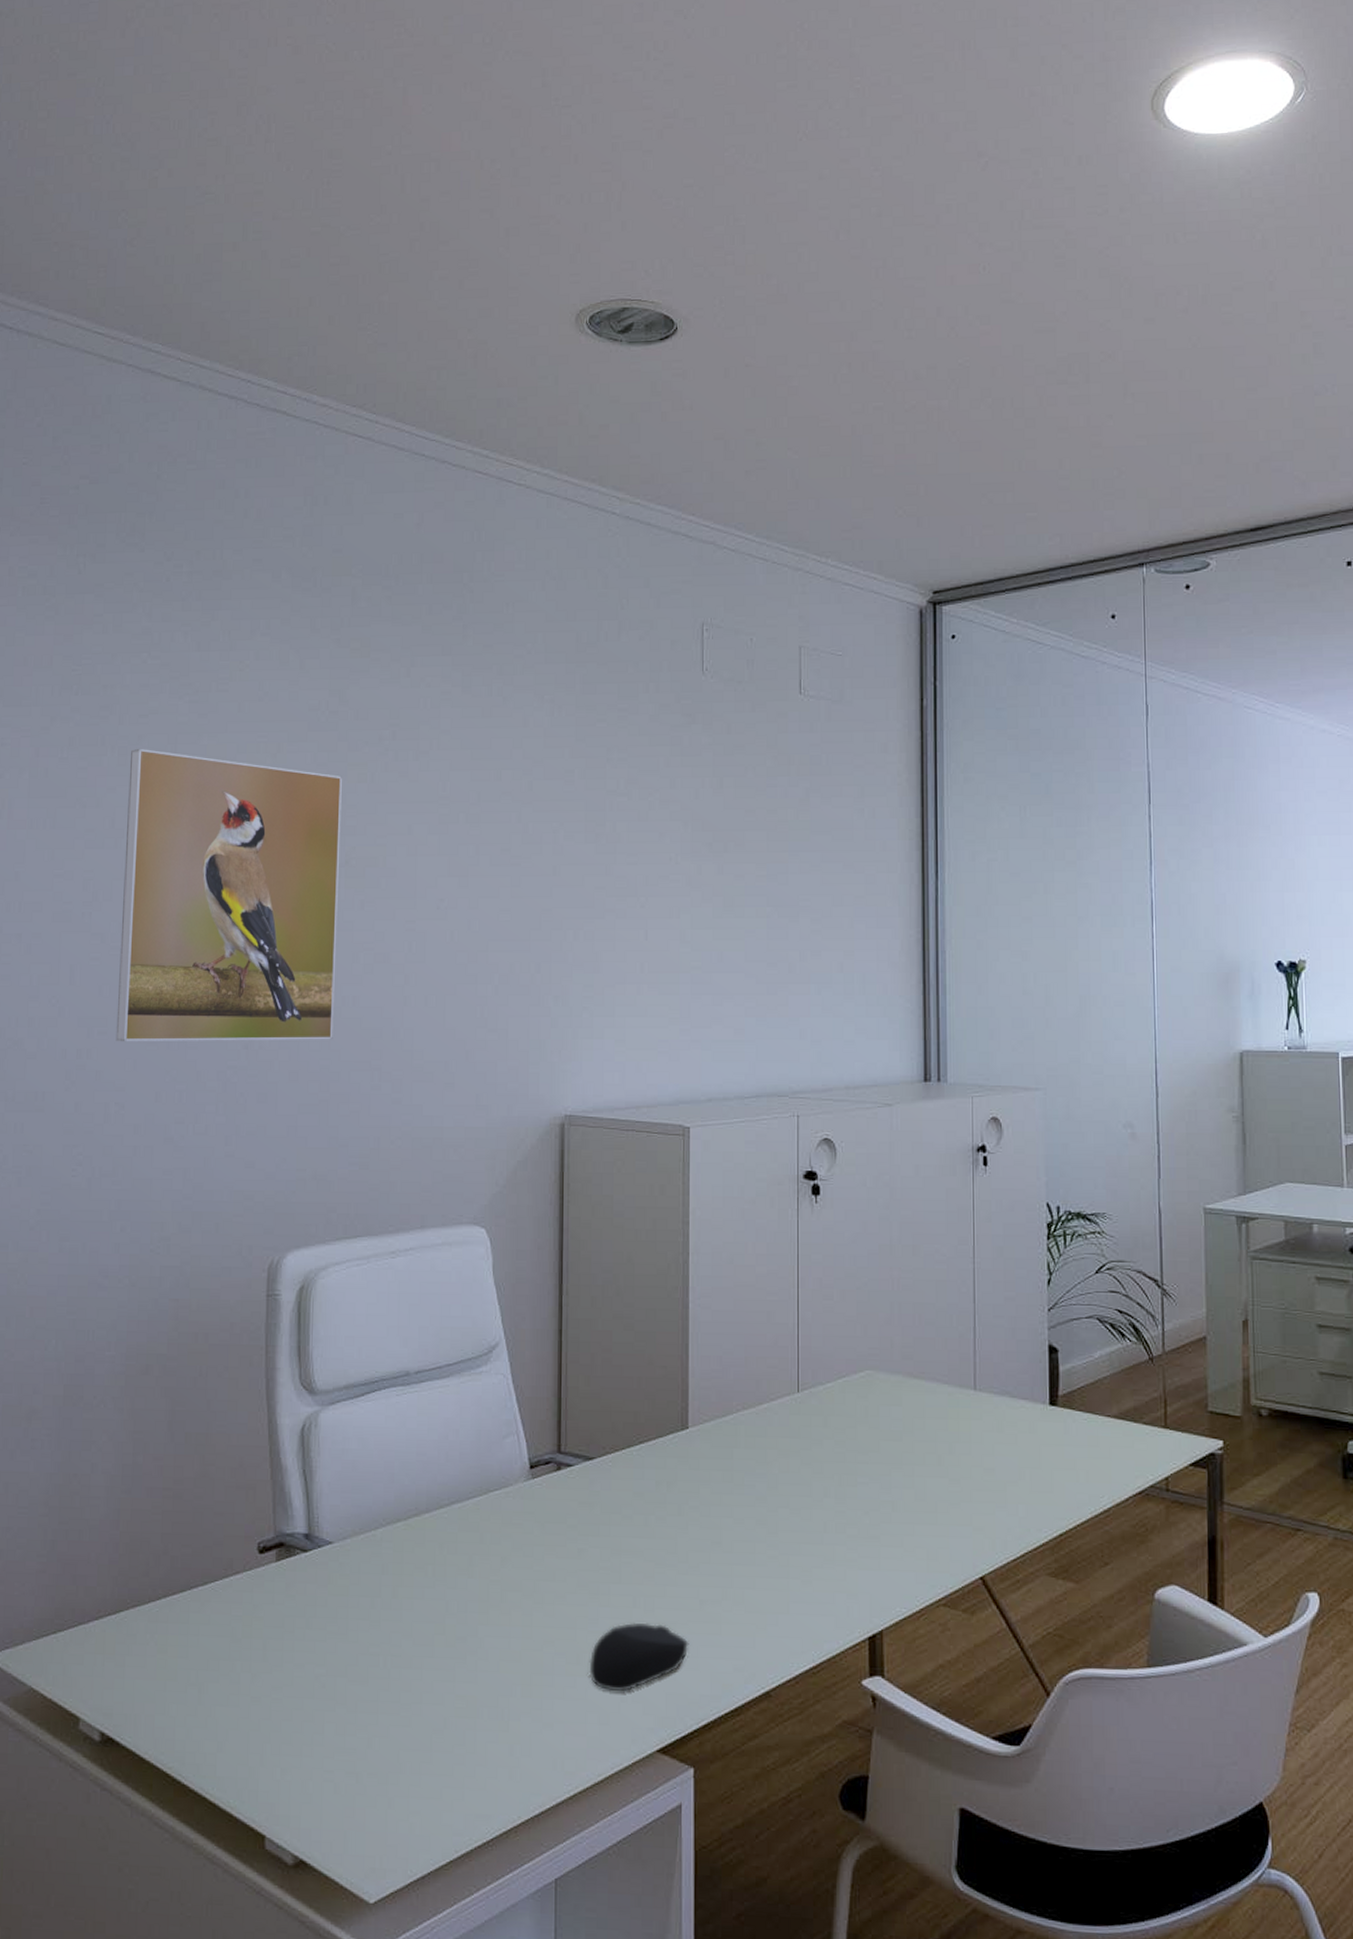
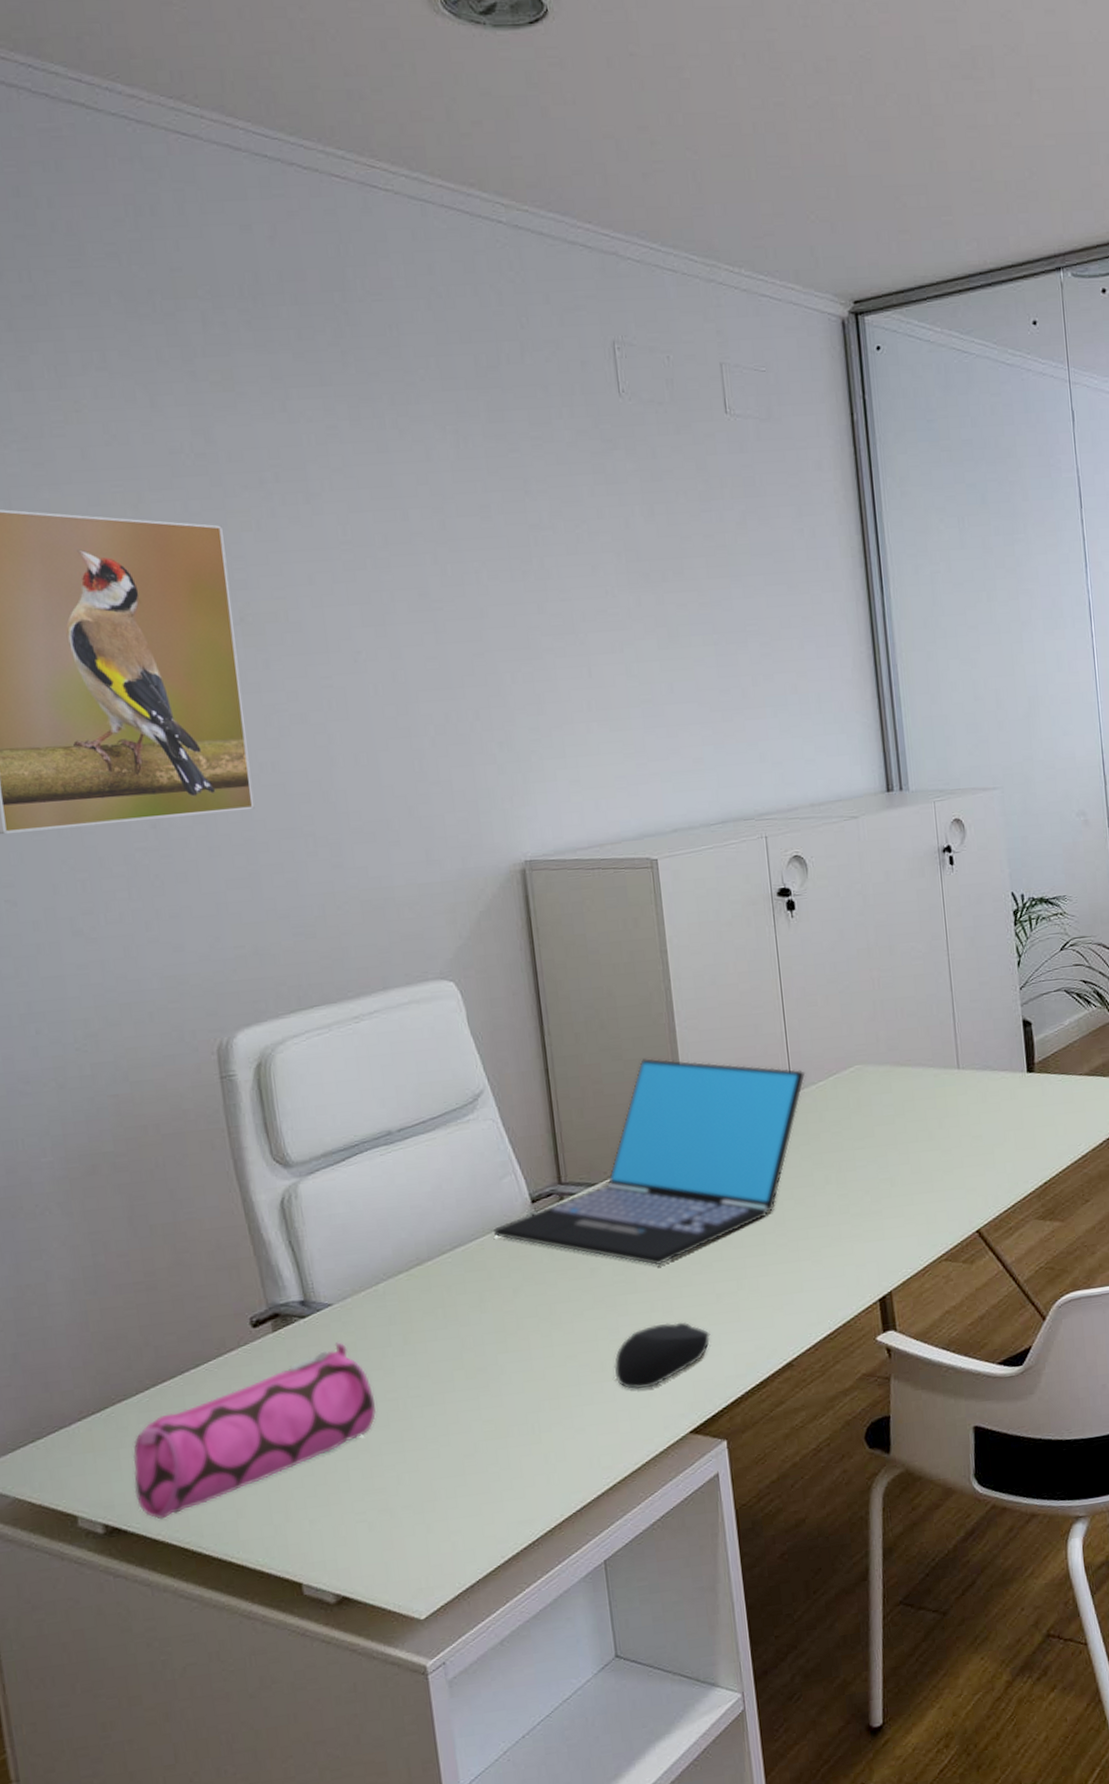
pencil case: none [132,1583,359,1738] -> present [133,1342,377,1520]
laptop: none [491,1333,814,1558] -> present [494,1058,806,1266]

